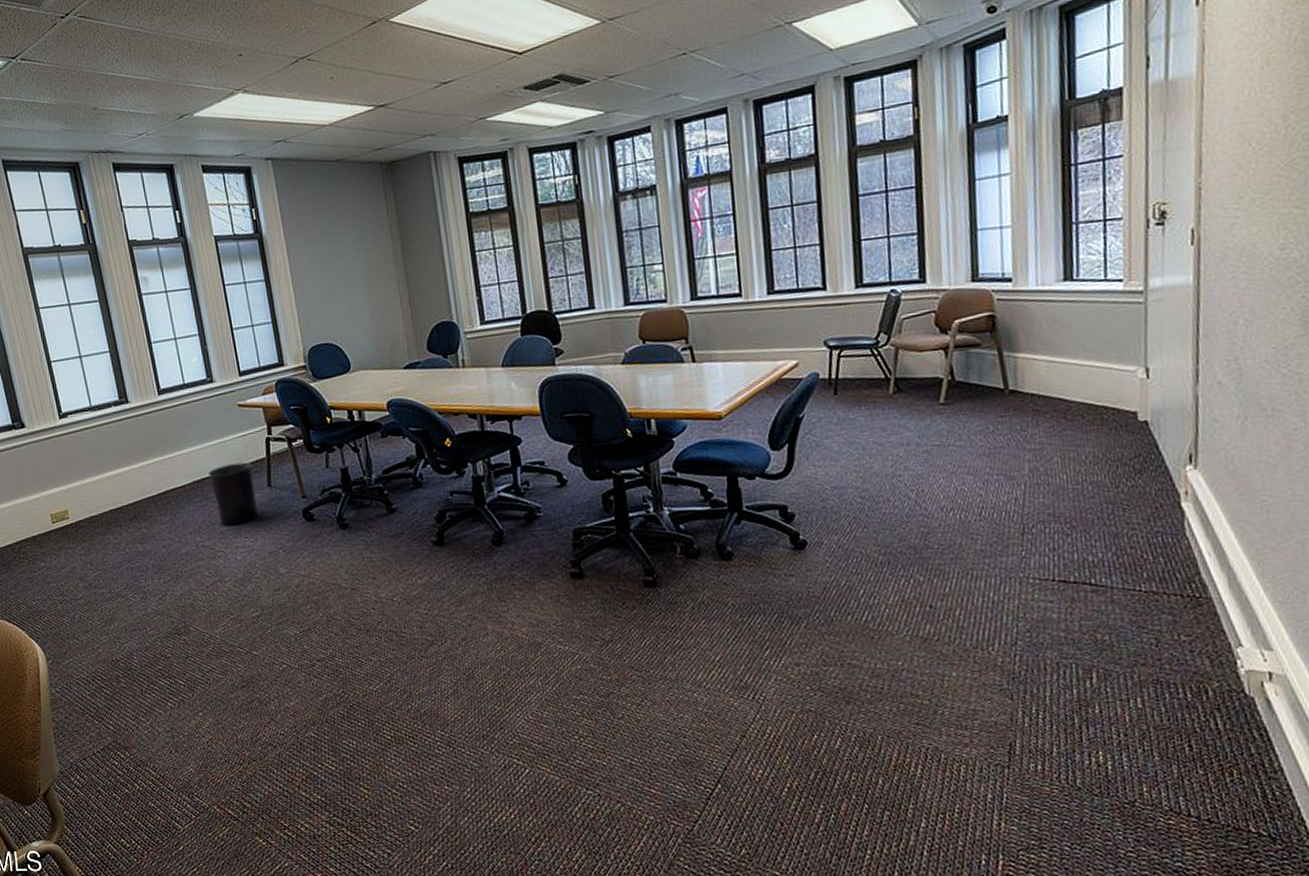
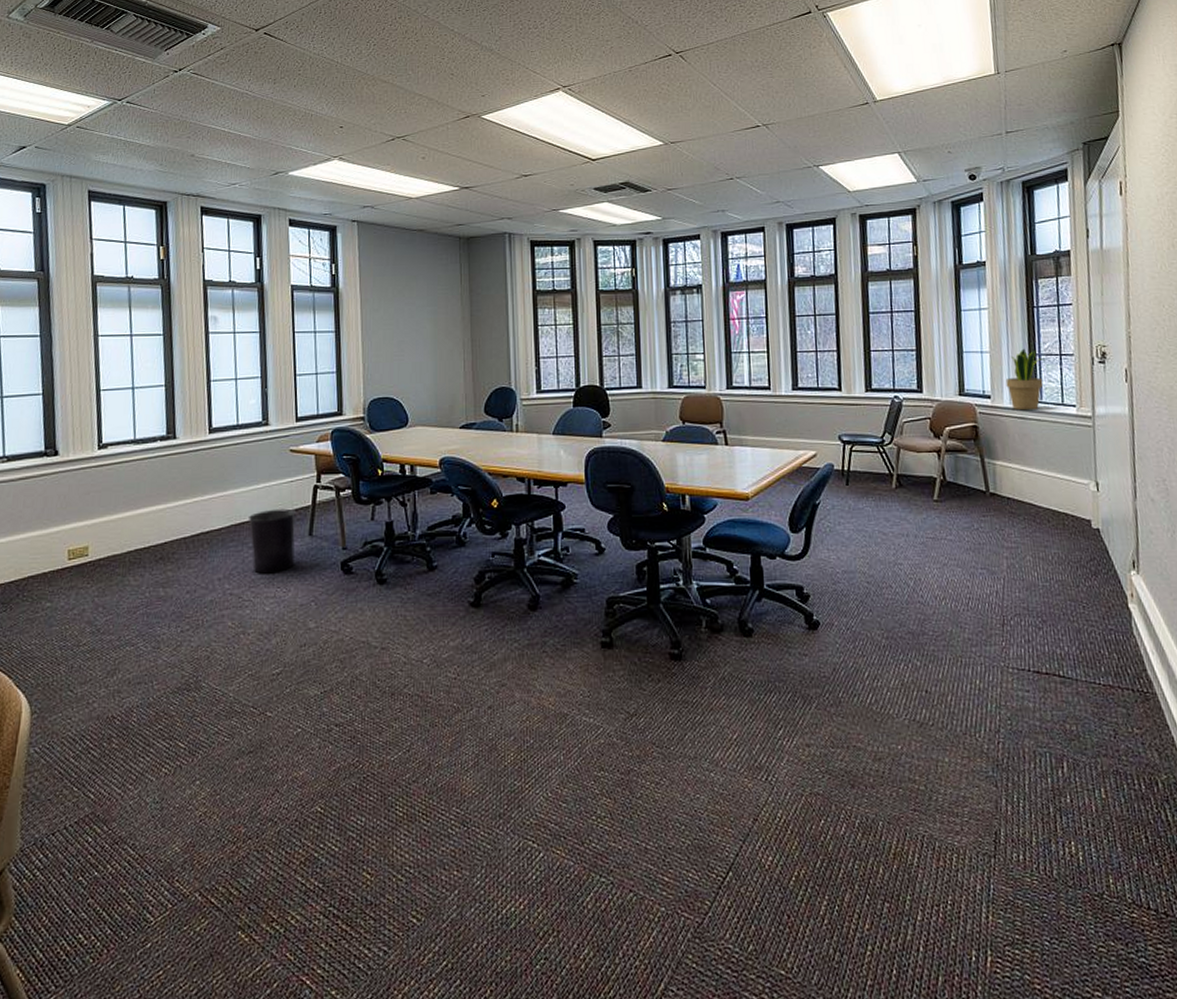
potted plant: none [1031,217,1085,292] -> present [1005,348,1046,411]

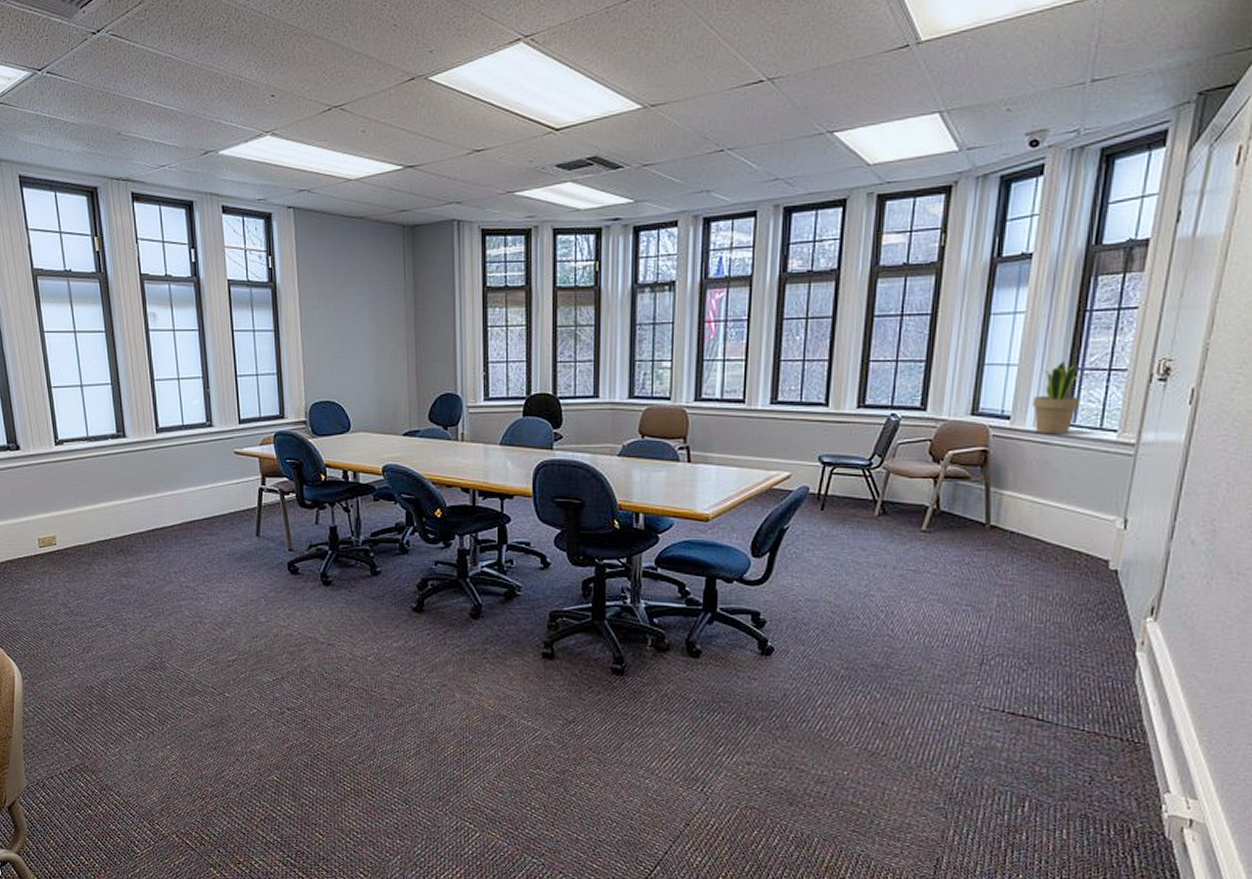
waste bin: present [249,508,296,574] -> none [199,509,245,570]

